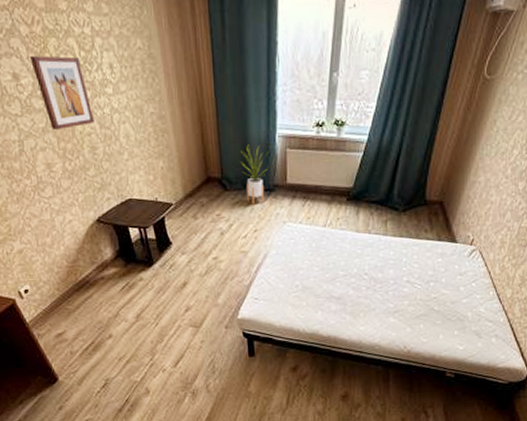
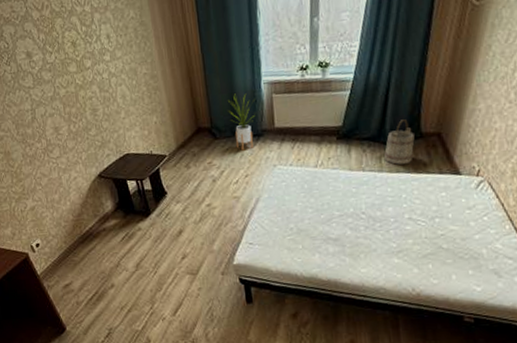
wall art: present [30,56,94,131] -> none [41,32,95,98]
bucket: none [389,186,419,229] -> present [383,119,415,165]

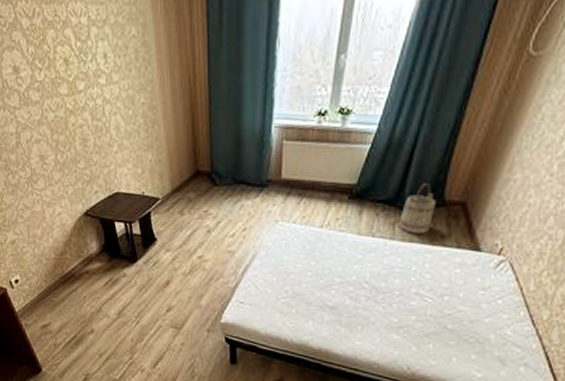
house plant: present [228,93,256,151] -> none [232,136,262,201]

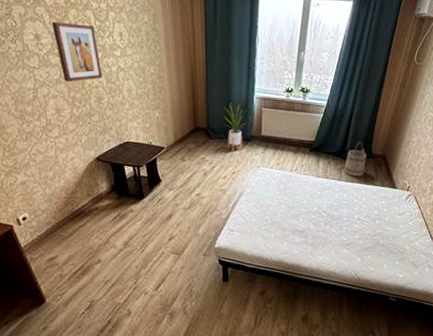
wall art: none [30,47,86,123] -> present [52,22,102,82]
house plant: none [232,136,262,201] -> present [224,103,246,151]

